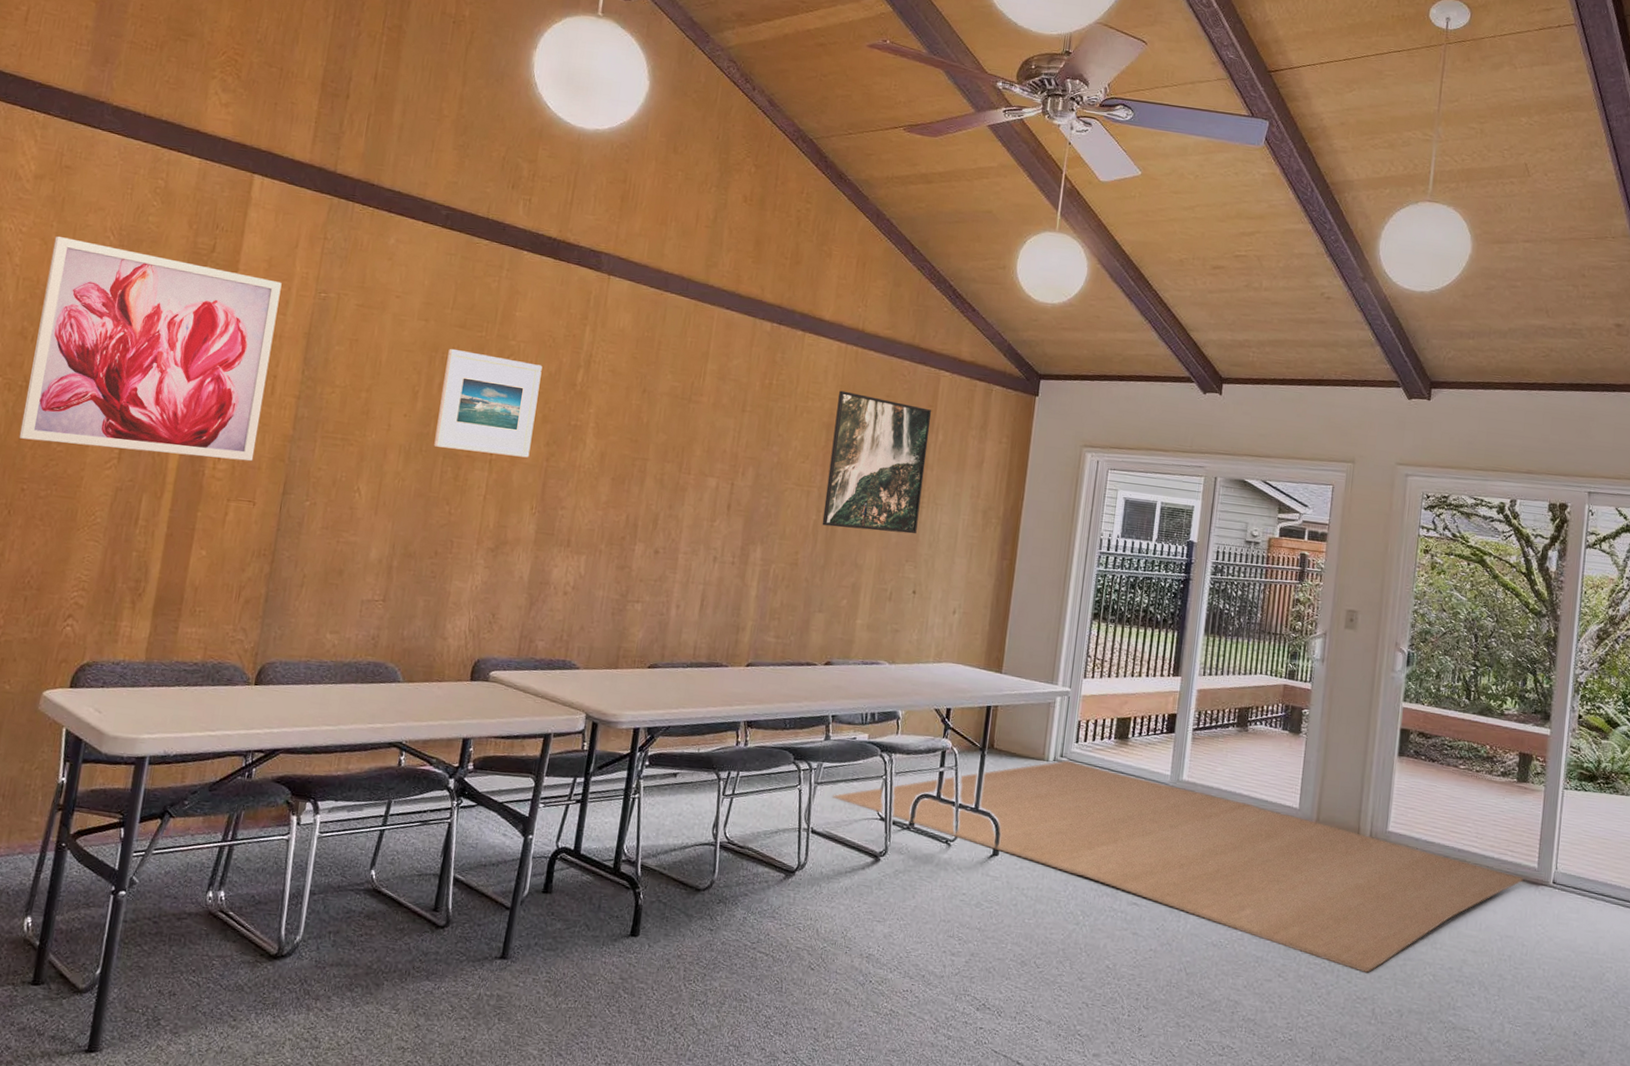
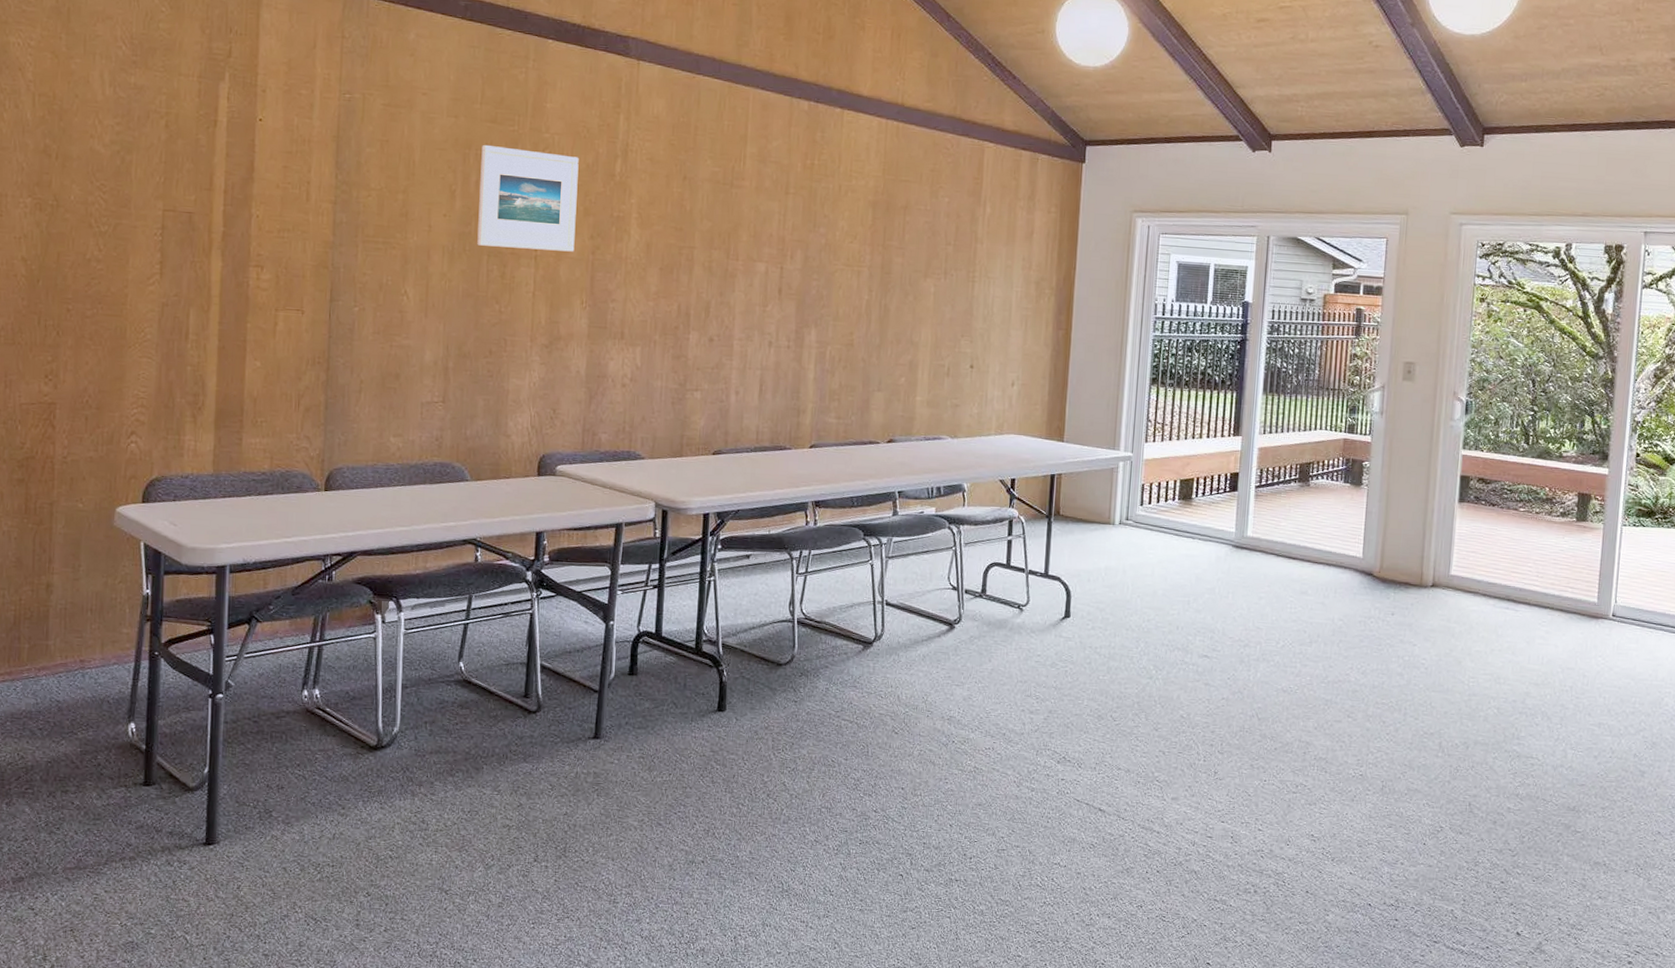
wall art: present [19,236,282,461] -> none [57,49,304,270]
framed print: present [822,390,932,534] -> none [874,167,978,309]
rug: present [832,760,1524,973] -> none [904,523,1584,709]

